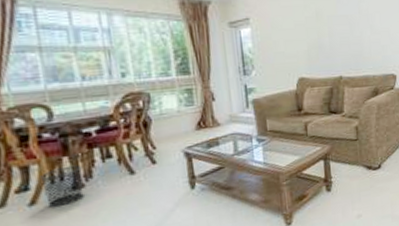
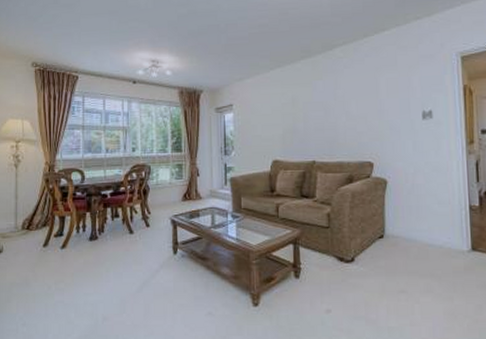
waste bin: present [40,164,84,208] -> none [71,220,99,253]

